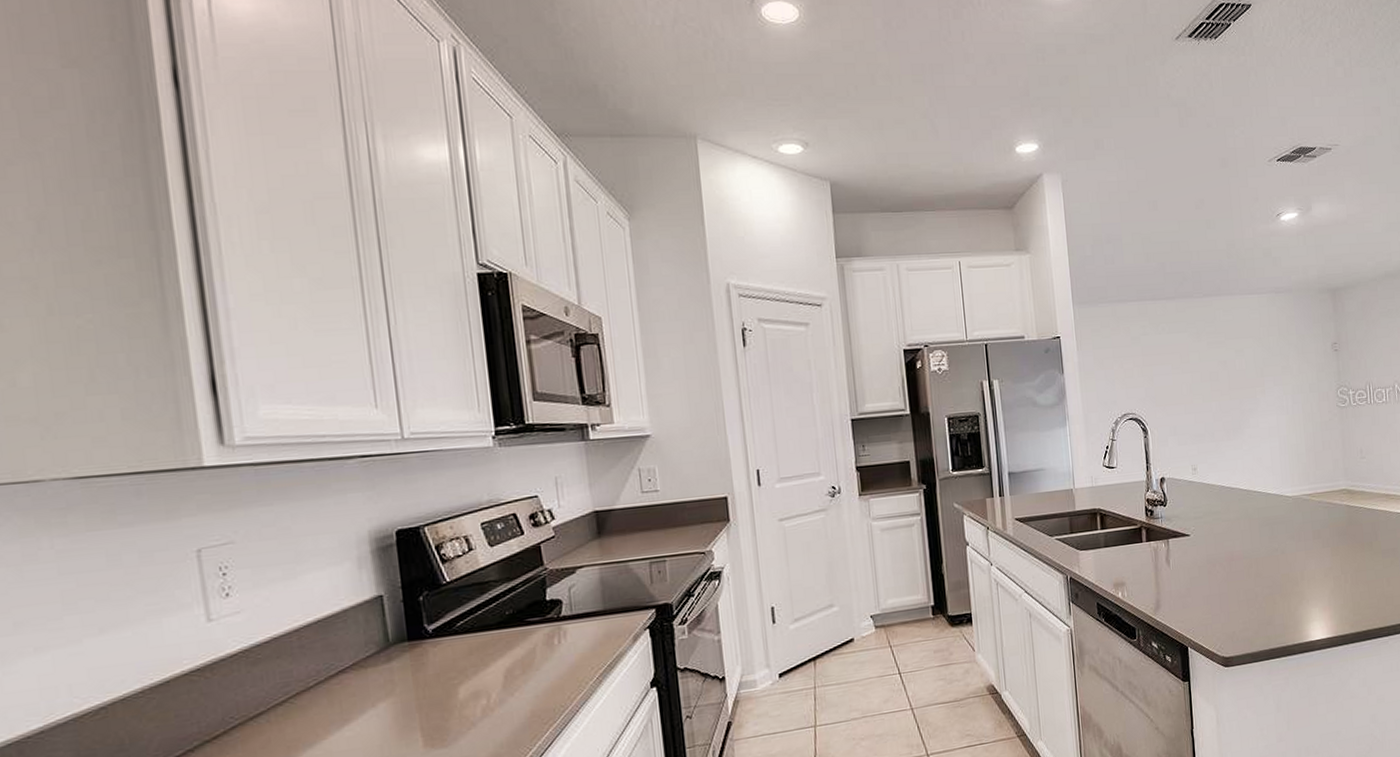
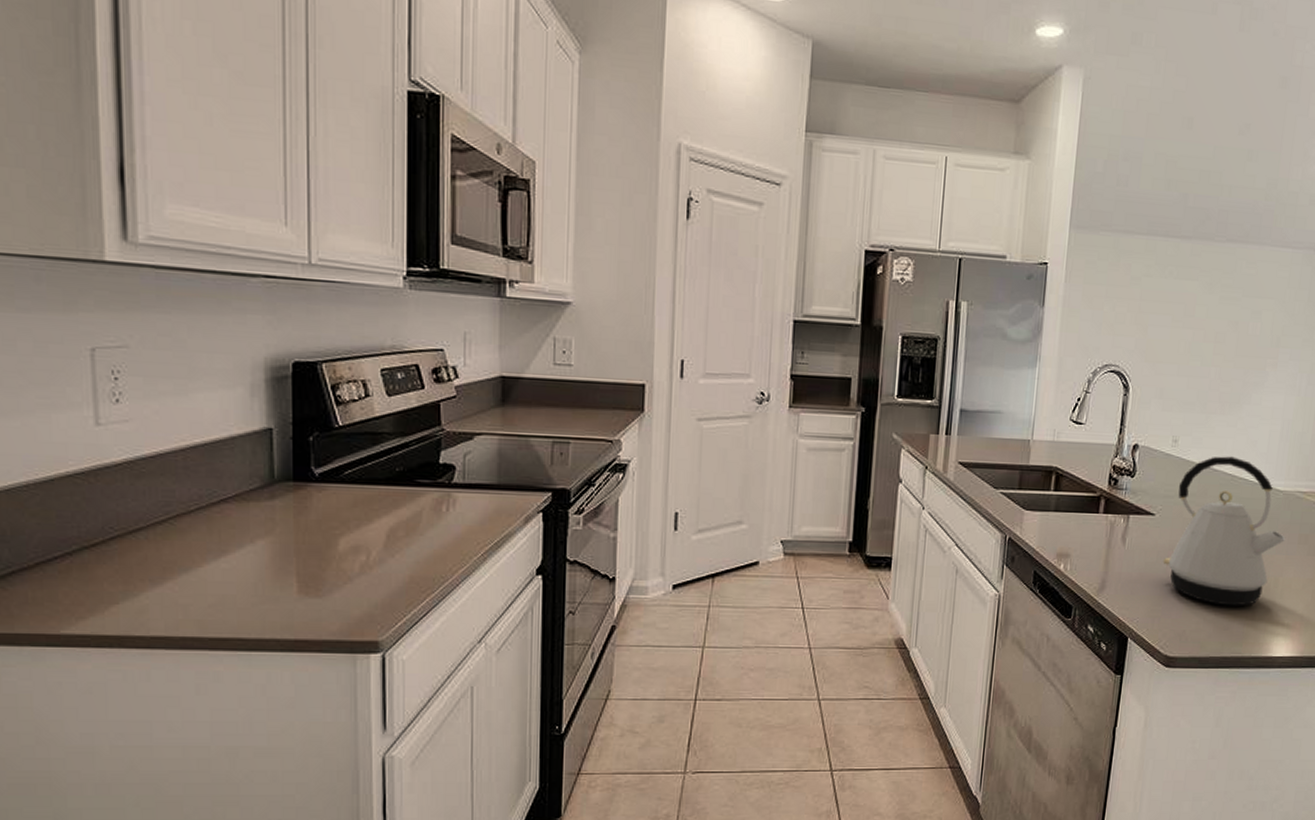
kettle: none [1204,474,1303,604] -> present [1163,456,1286,606]

